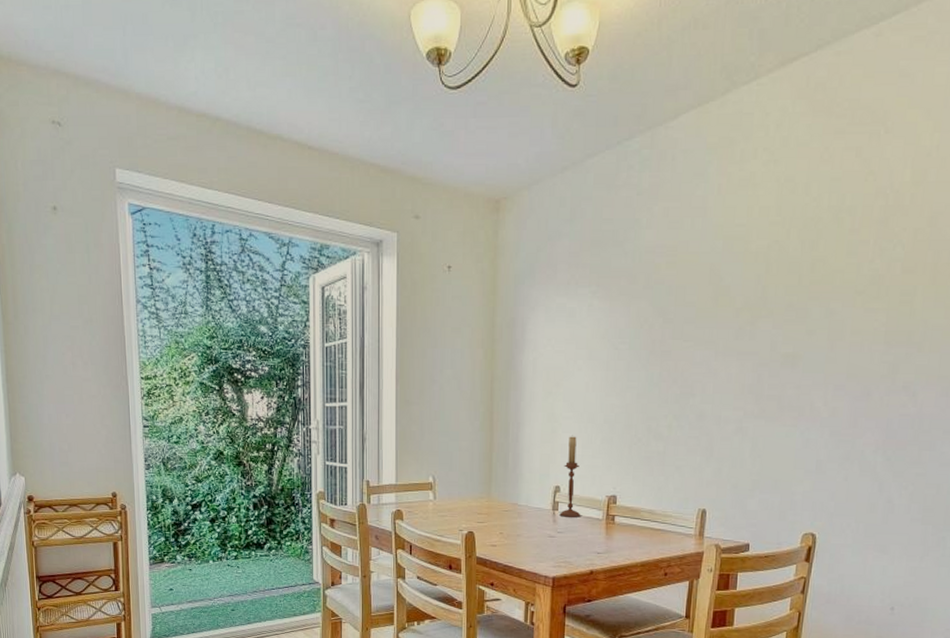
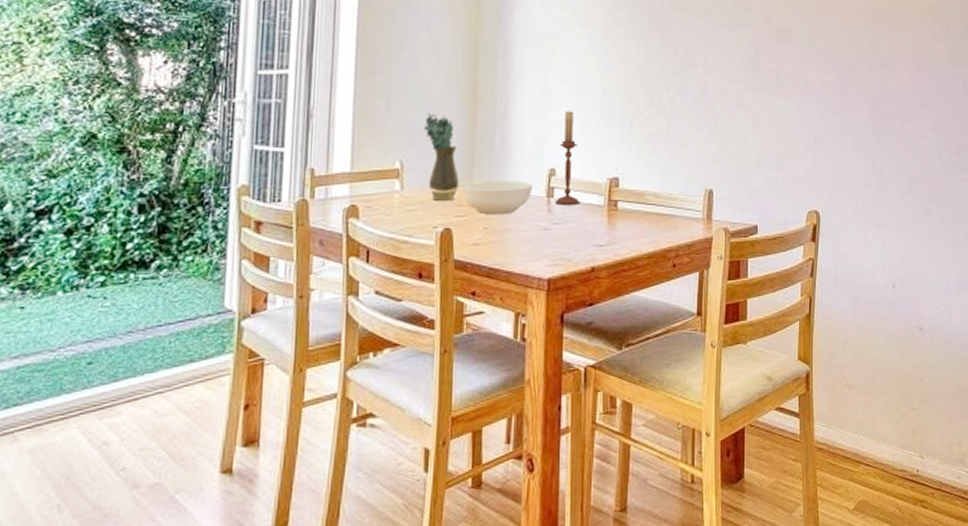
vase: none [450,438,479,509] -> present [423,113,459,201]
bowl: none [482,494,541,523] -> present [462,180,533,215]

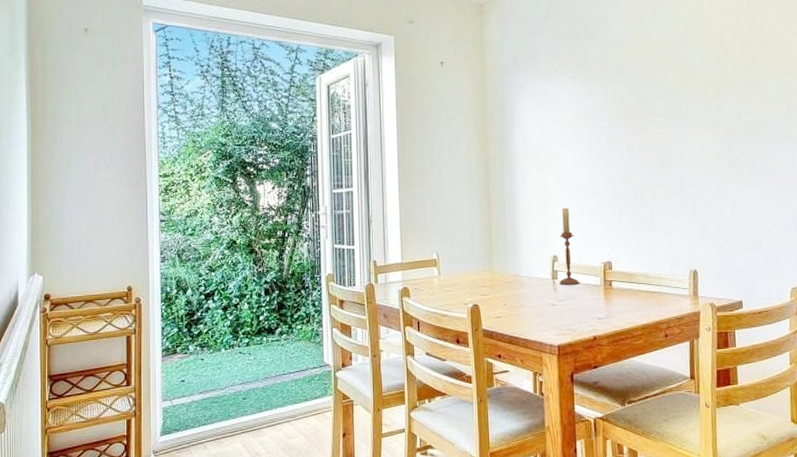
vase: present [423,113,459,201] -> none [451,215,482,283]
bowl: present [462,180,533,215] -> none [484,266,541,294]

